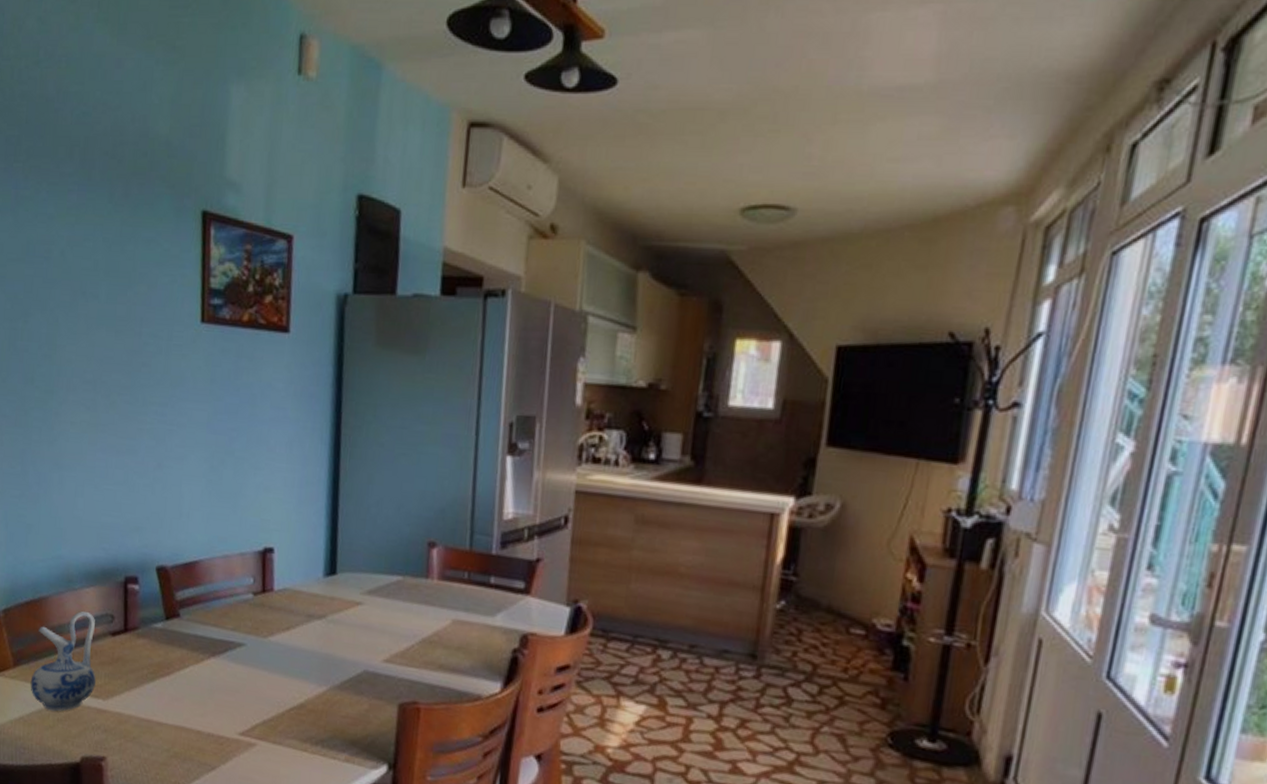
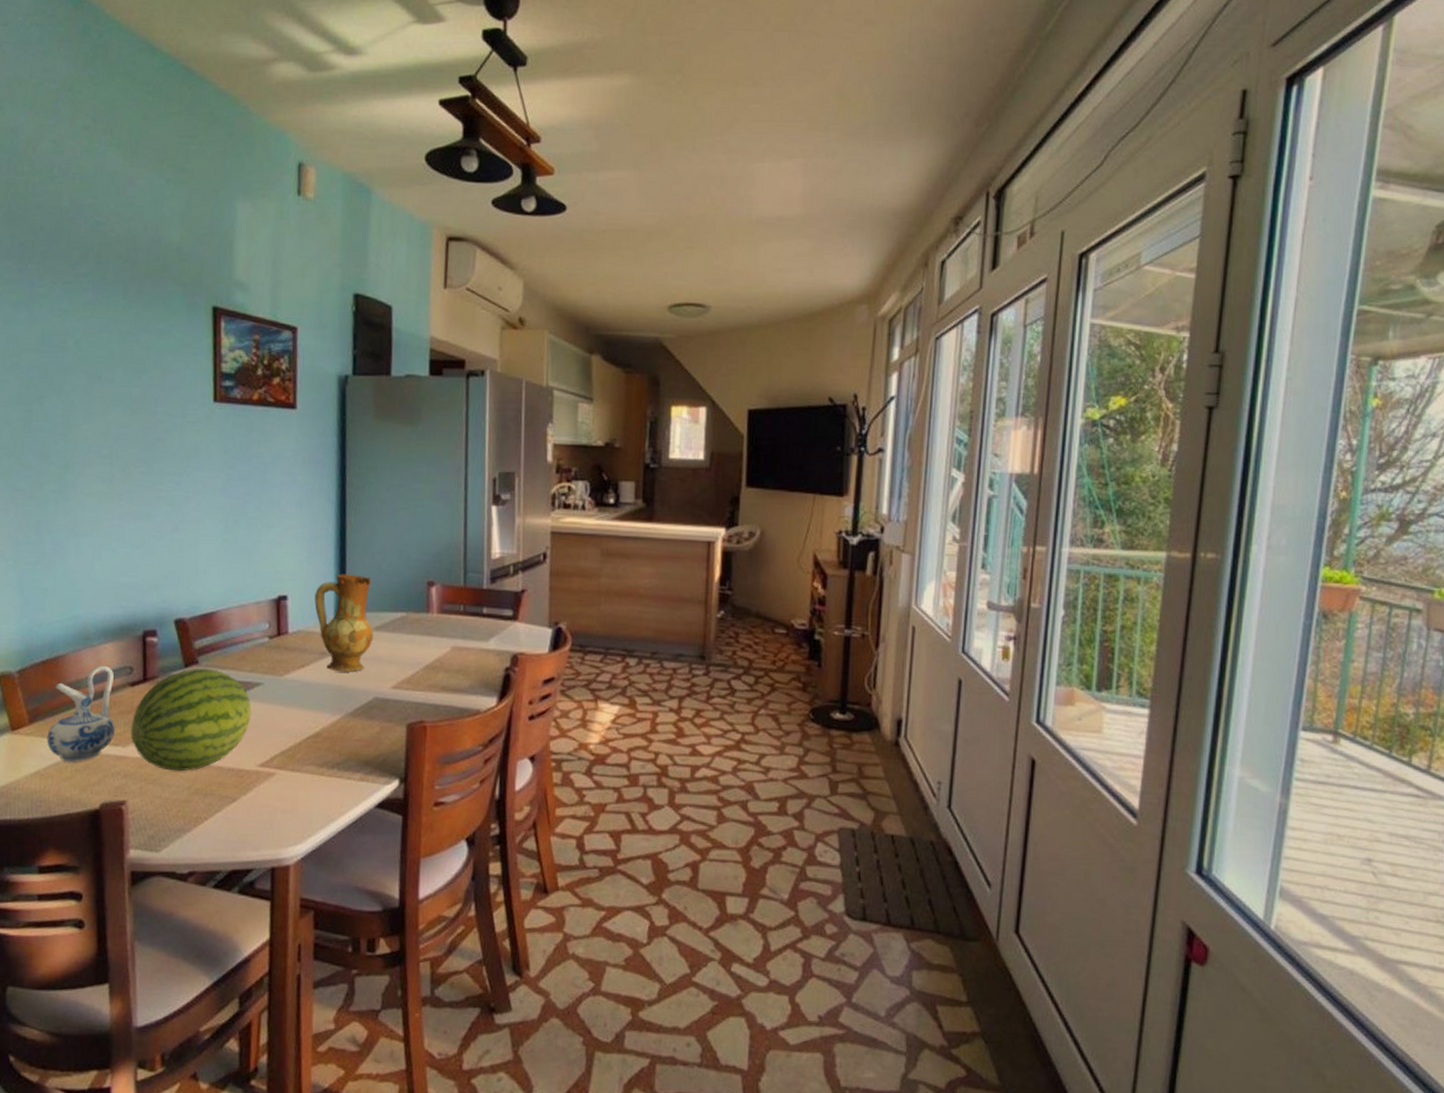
fruit: none [111,622,233,732] -> present [130,668,252,772]
ceramic jug: none [302,527,366,639] -> present [314,574,374,672]

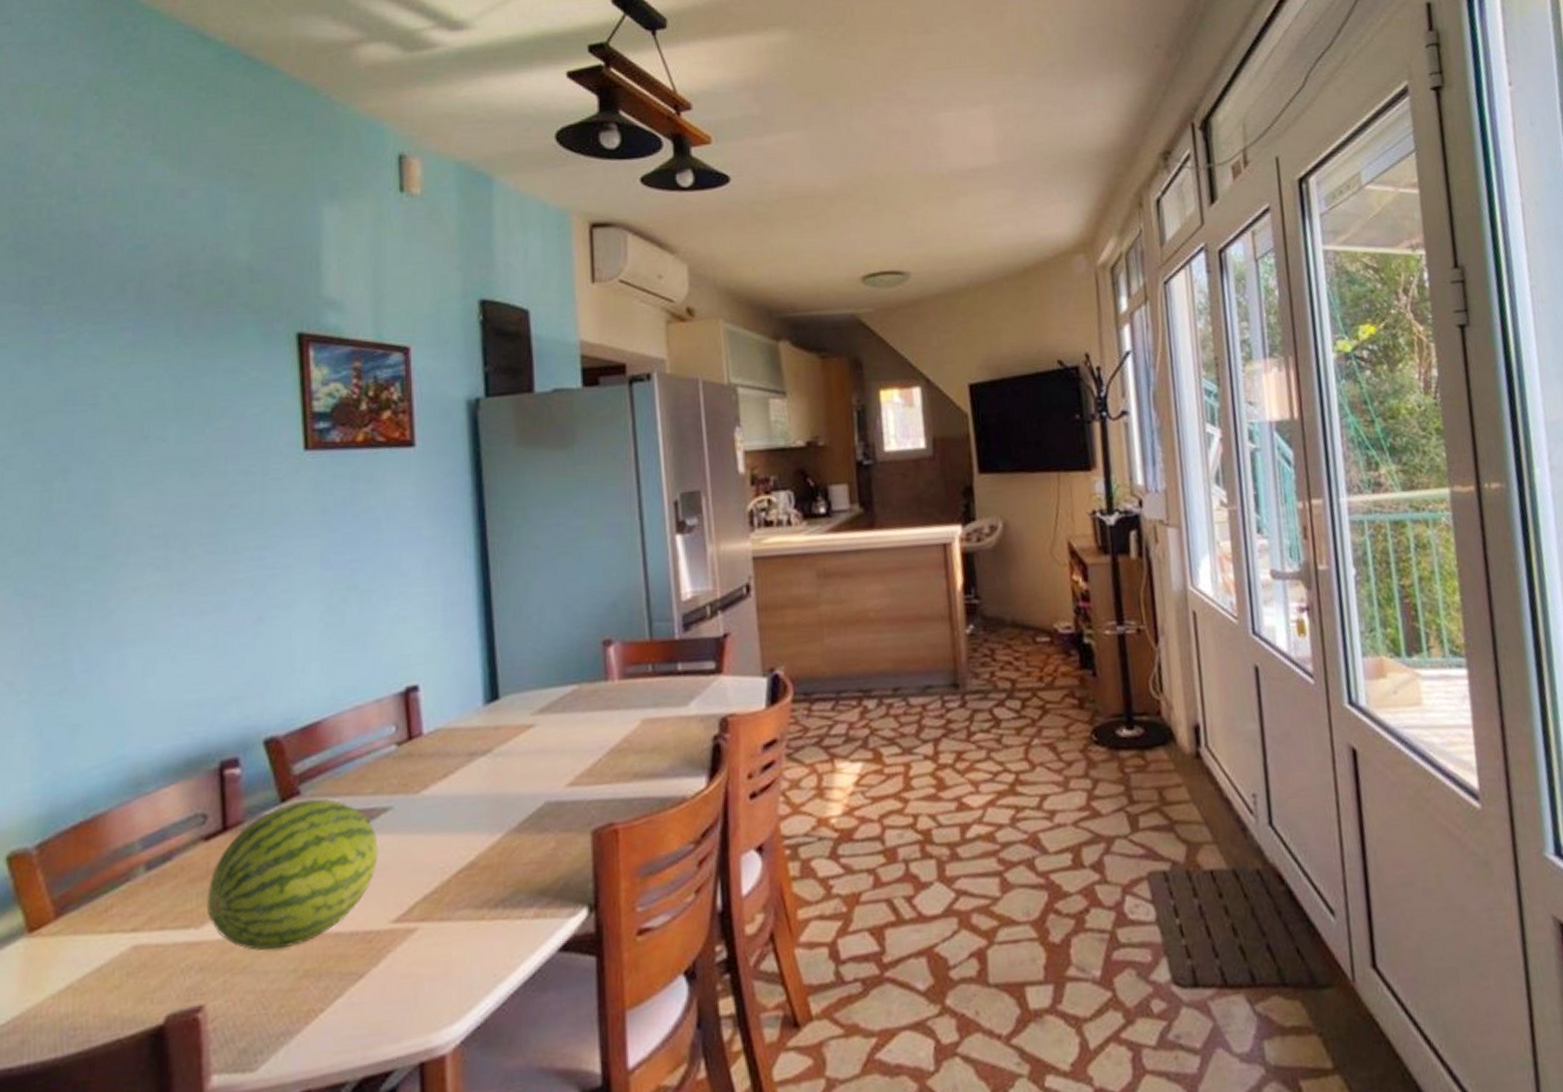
ceramic pitcher: present [47,665,115,763] -> none [82,817,183,965]
ceramic jug: present [314,574,374,672] -> none [456,645,538,775]

